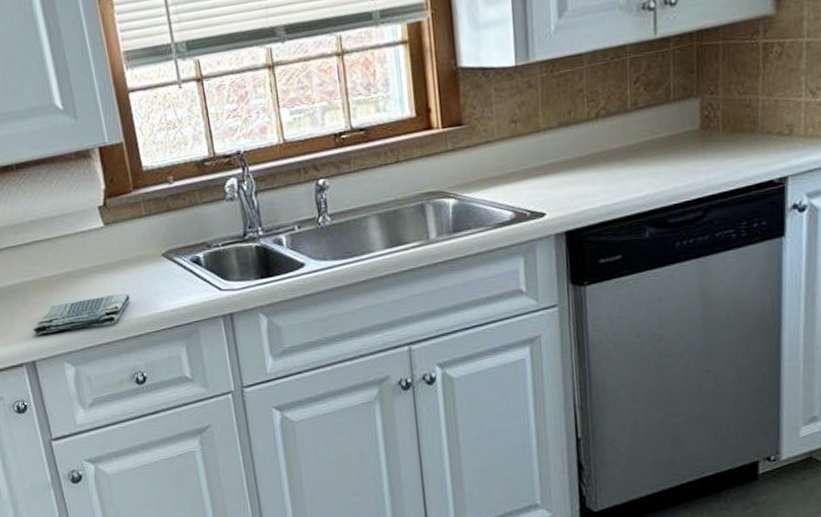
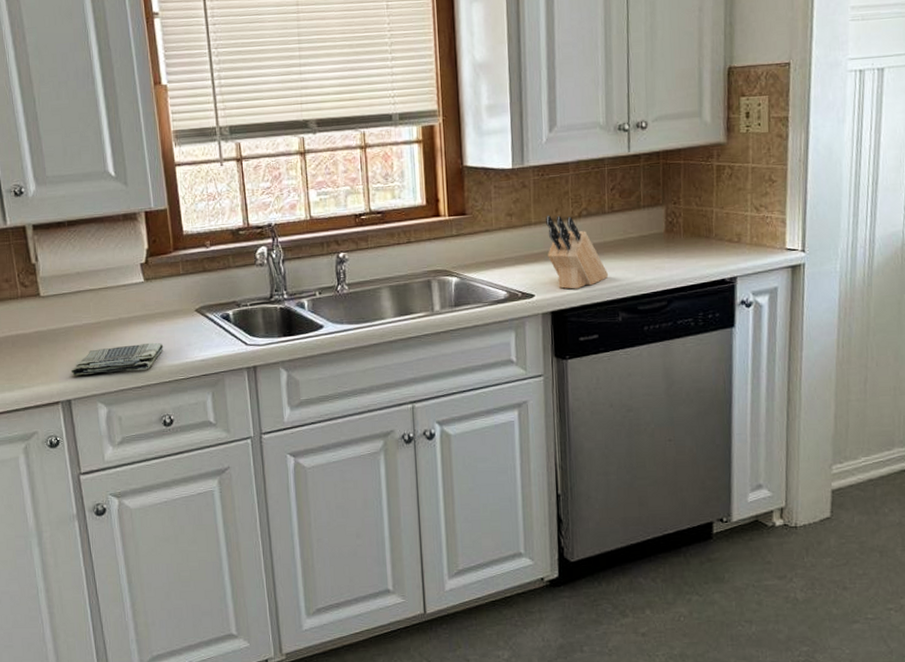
knife block: none [557,118,633,204] -> present [546,215,609,289]

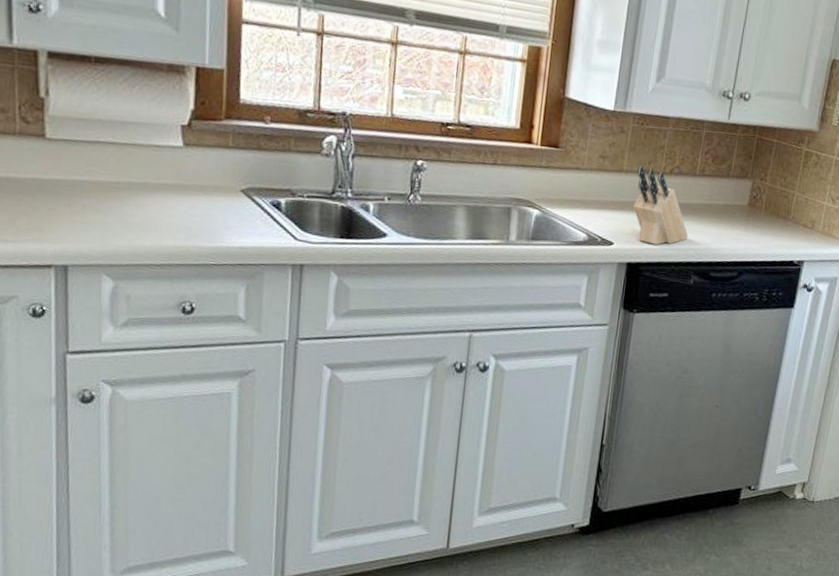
dish towel: present [71,342,163,376] -> none [73,212,195,247]

